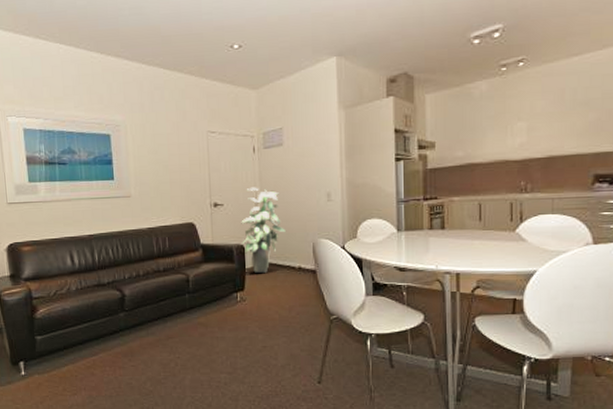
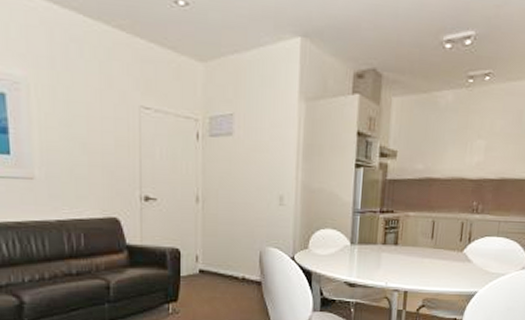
indoor plant: present [241,187,286,274] -> none [177,181,230,283]

